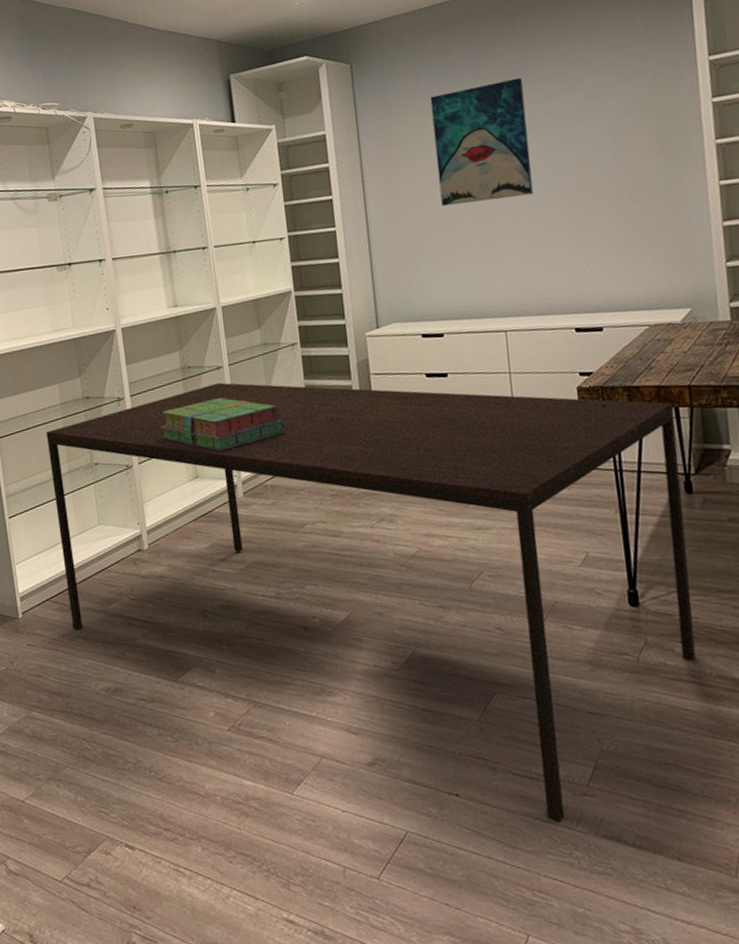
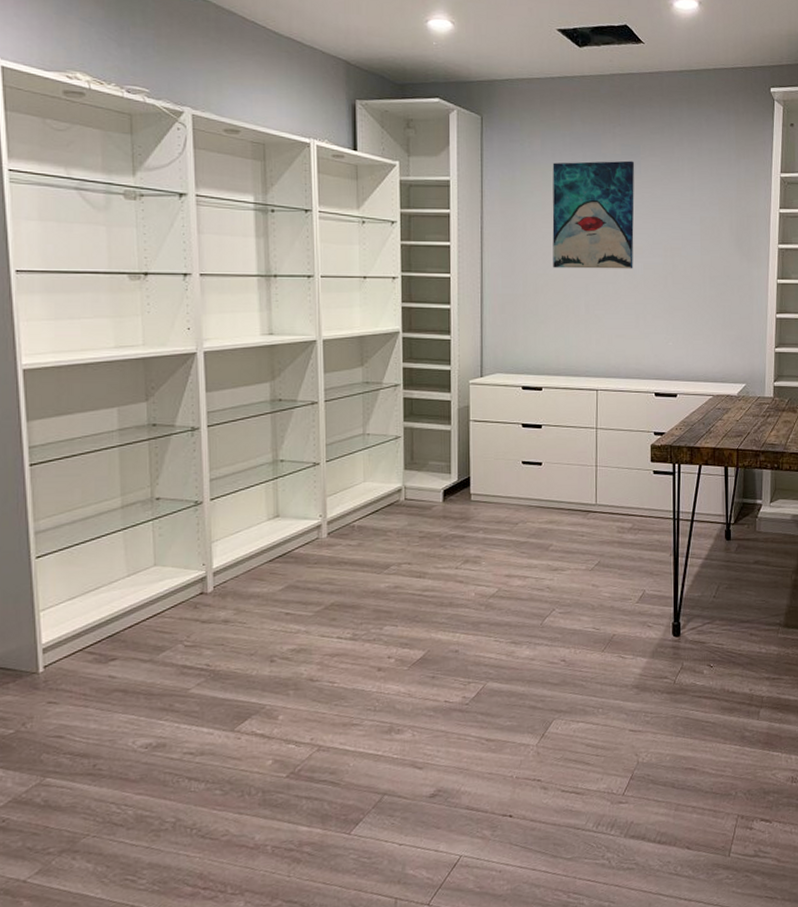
dining table: present [46,382,696,823] -> none [96,418,725,830]
stack of books: present [160,397,285,452] -> none [240,433,379,490]

